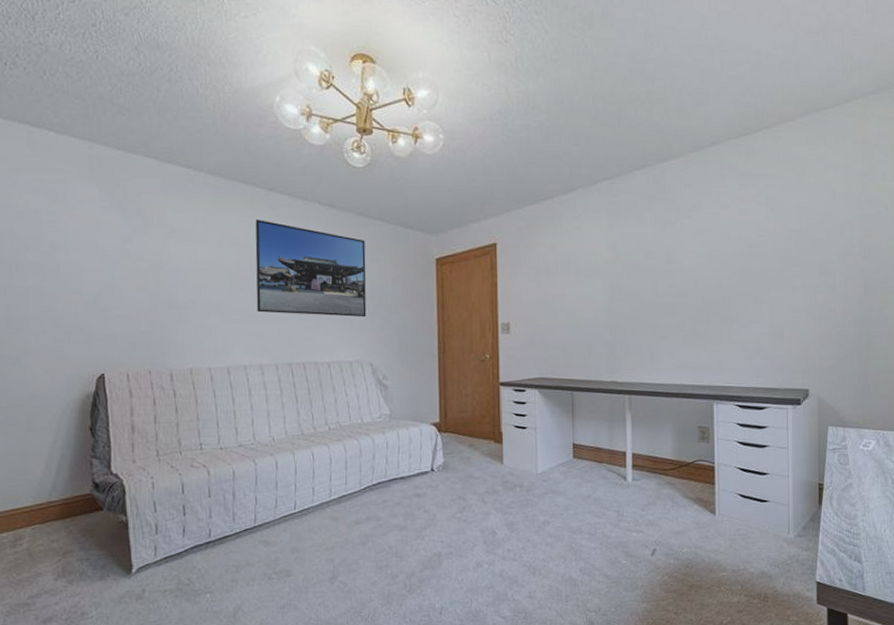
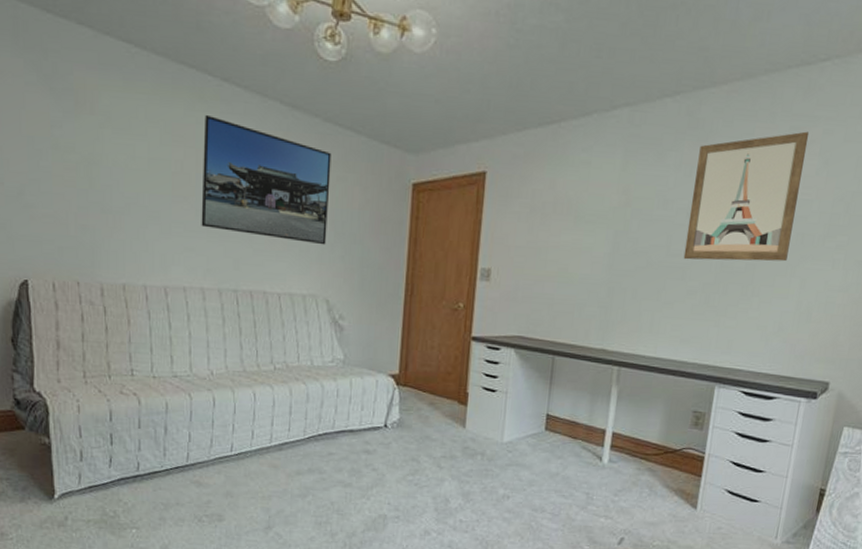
wall art: none [668,187,755,299] -> present [683,131,810,262]

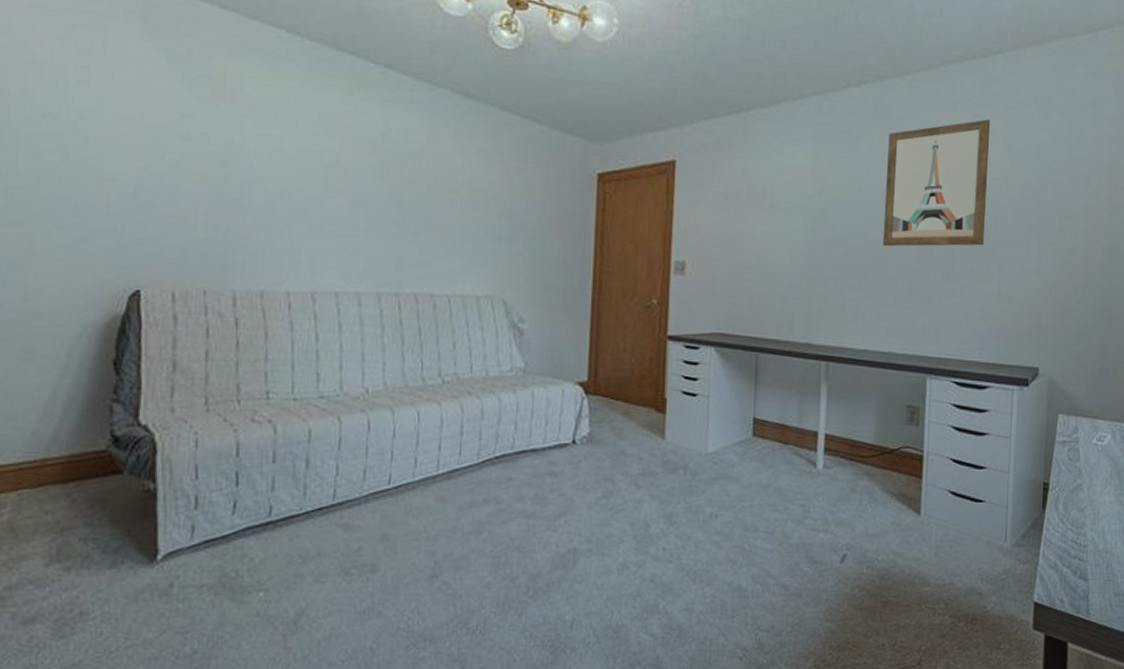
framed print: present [201,114,332,245] -> none [358,103,508,241]

